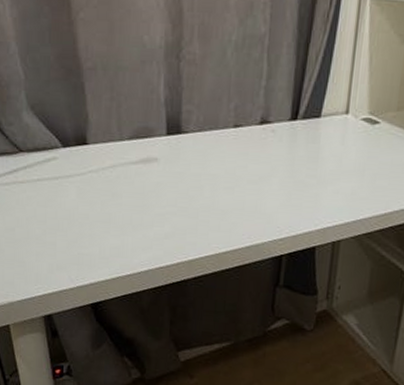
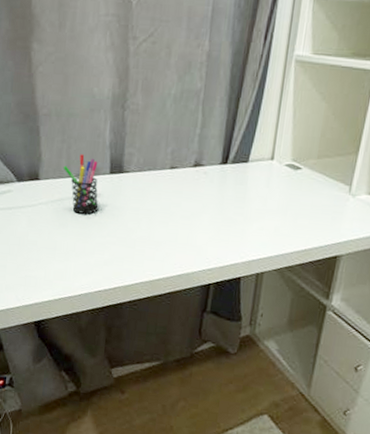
pen holder: none [113,113,155,182] -> present [63,154,99,214]

